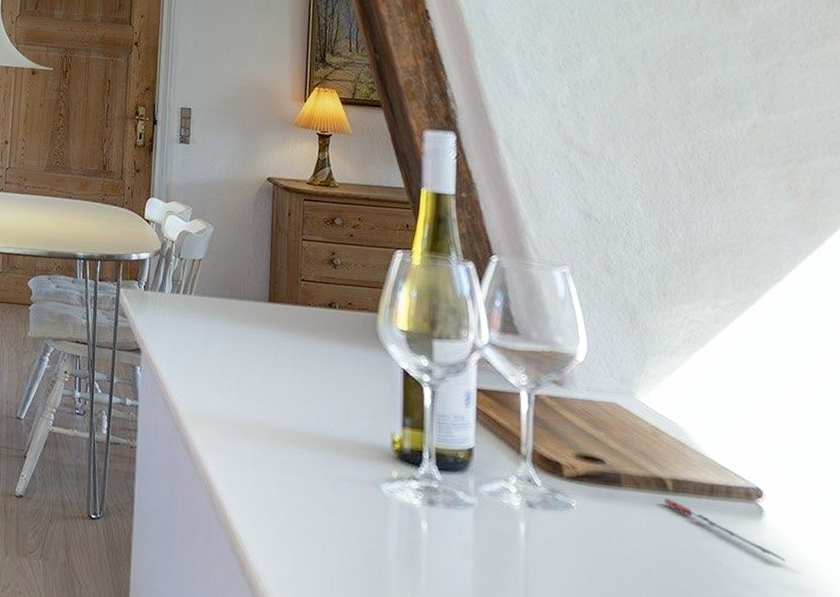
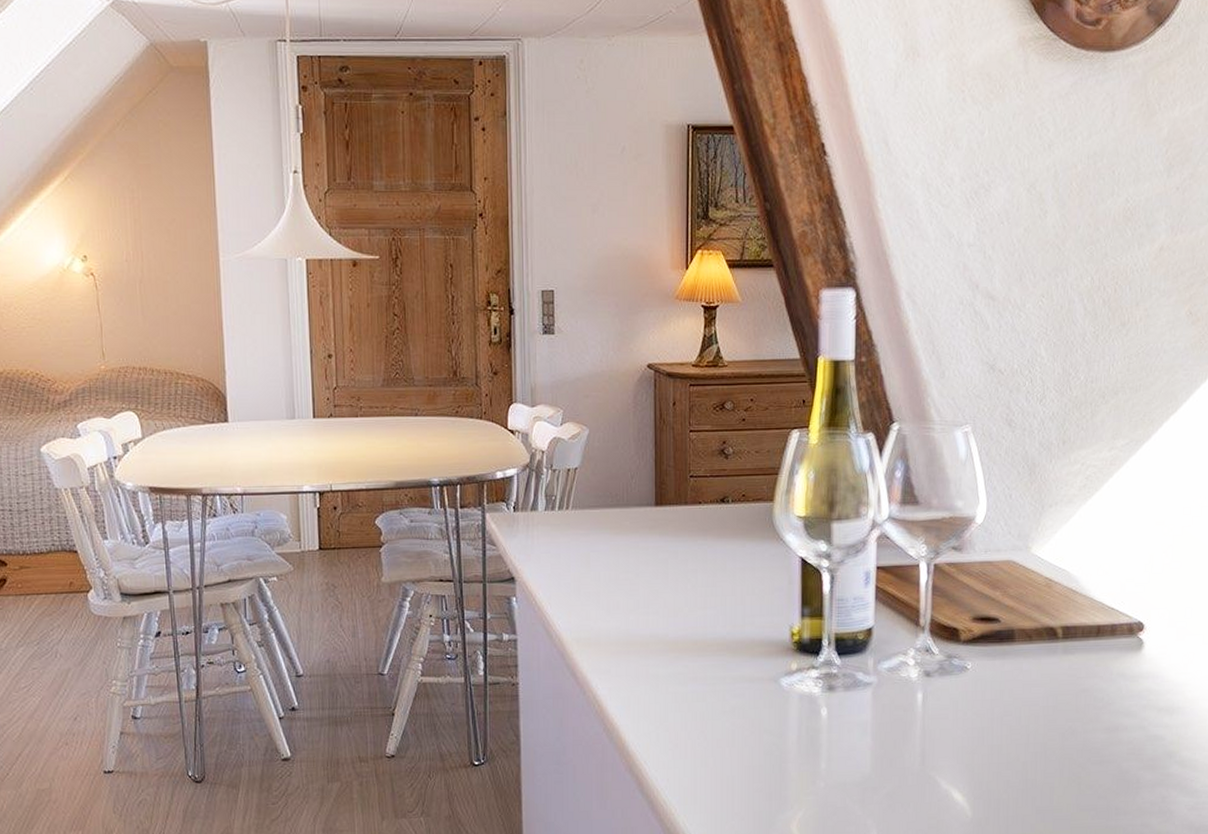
pen: present [664,498,786,562] -> none [1054,645,1161,687]

